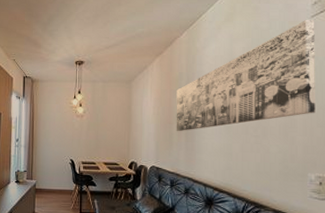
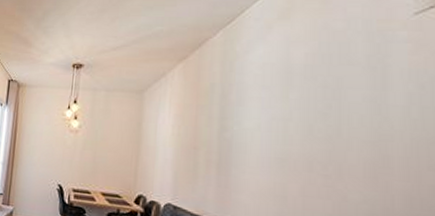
wall art: present [176,19,315,132] -> none [203,17,424,161]

